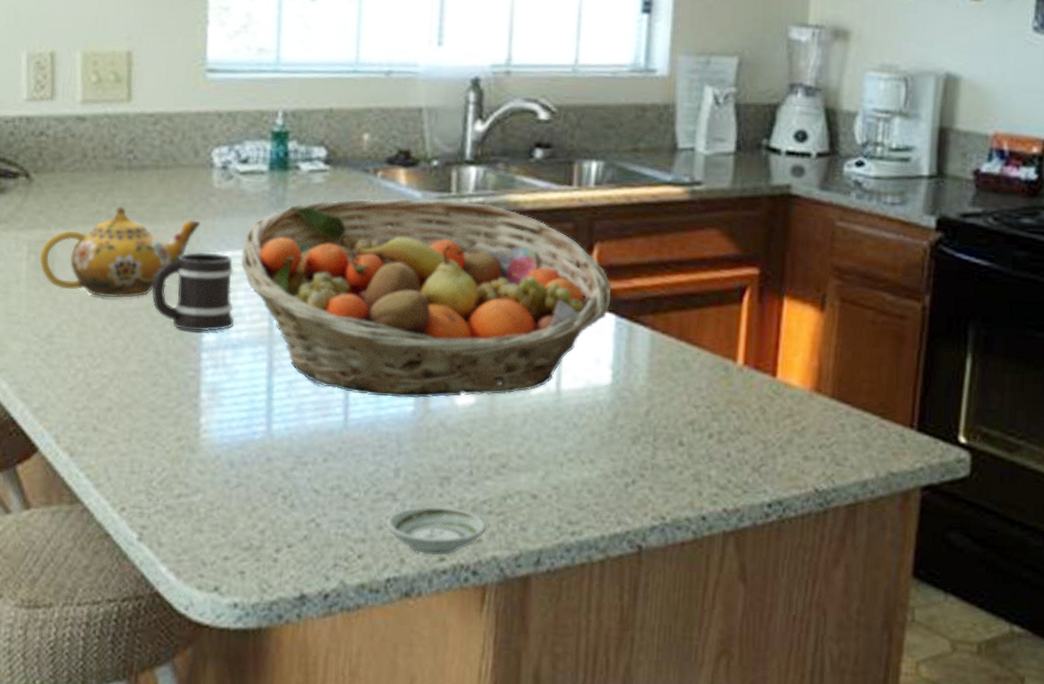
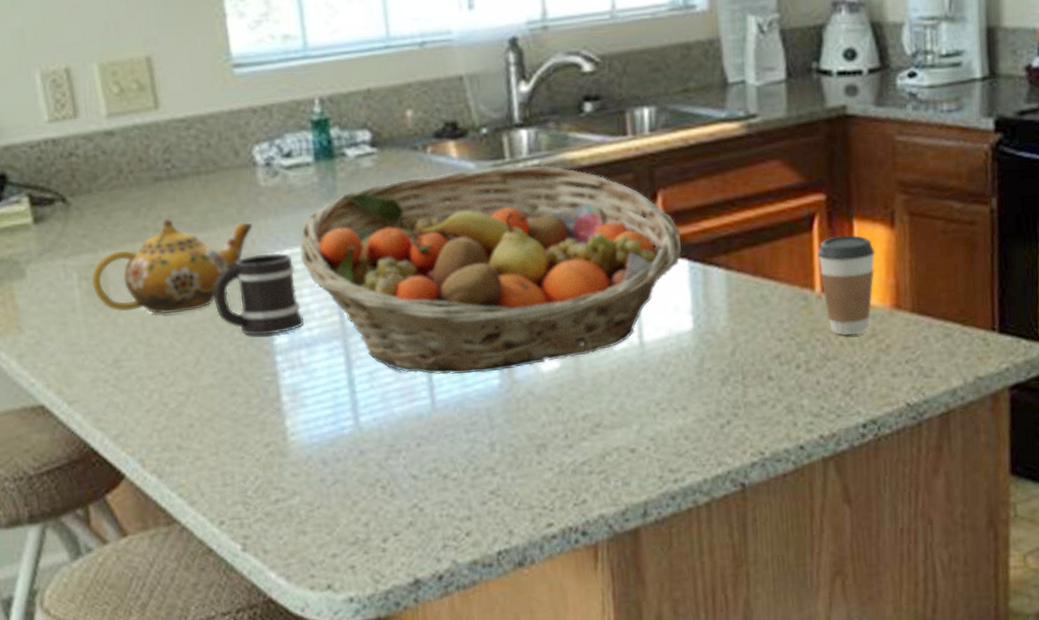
saucer: present [386,505,486,556] -> none [489,472,589,523]
coffee cup: none [744,311,802,412] -> present [818,235,875,335]

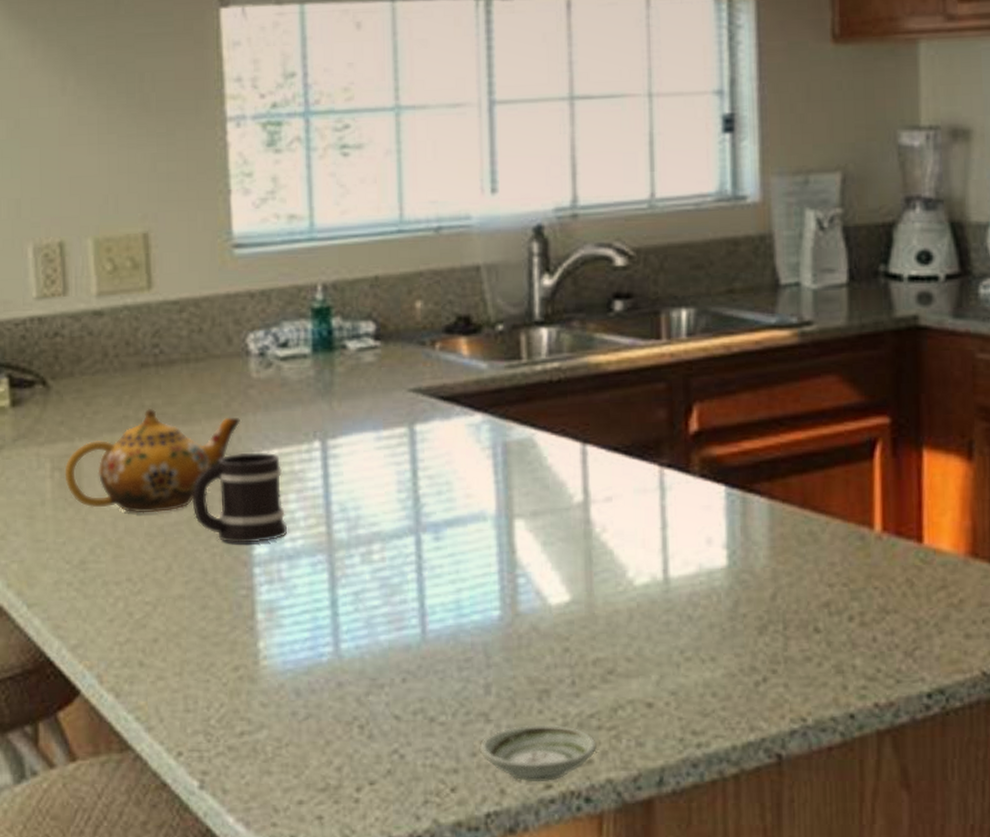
fruit basket: present [299,166,682,375] -> none [288,368,719,602]
saucer: none [489,472,589,523] -> present [480,724,597,783]
coffee cup: present [818,235,875,335] -> none [879,466,948,585]

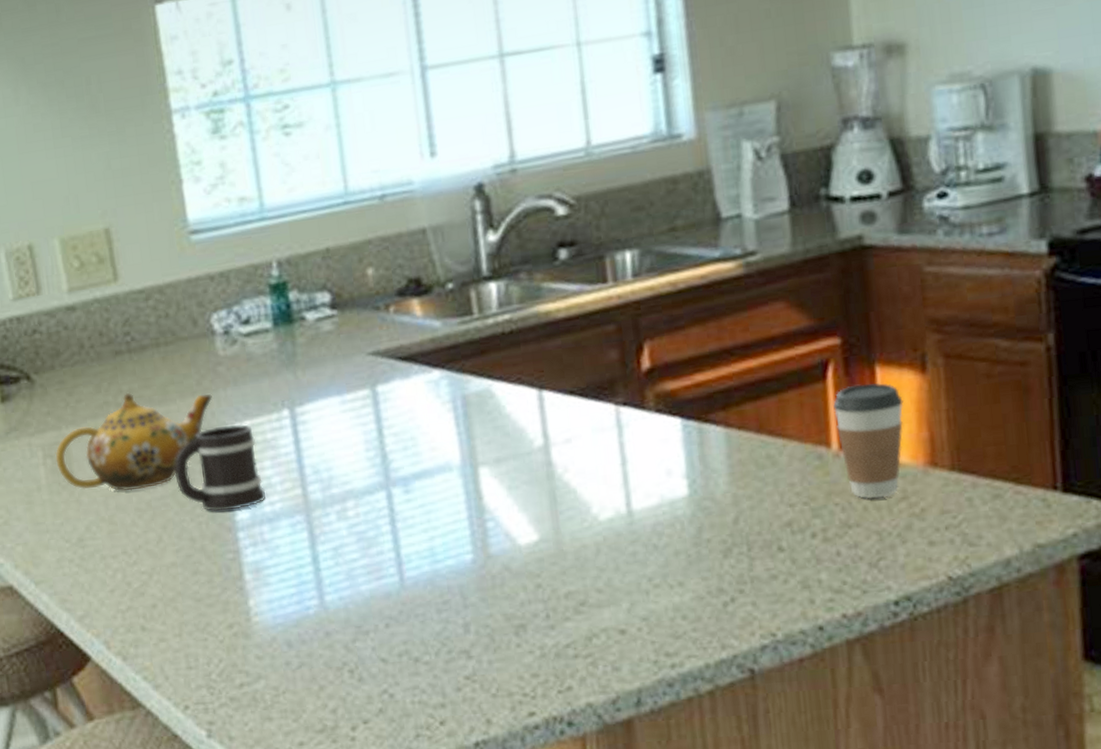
saucer: present [480,724,597,783] -> none [464,656,575,711]
coffee cup: none [879,466,948,585] -> present [833,383,904,498]

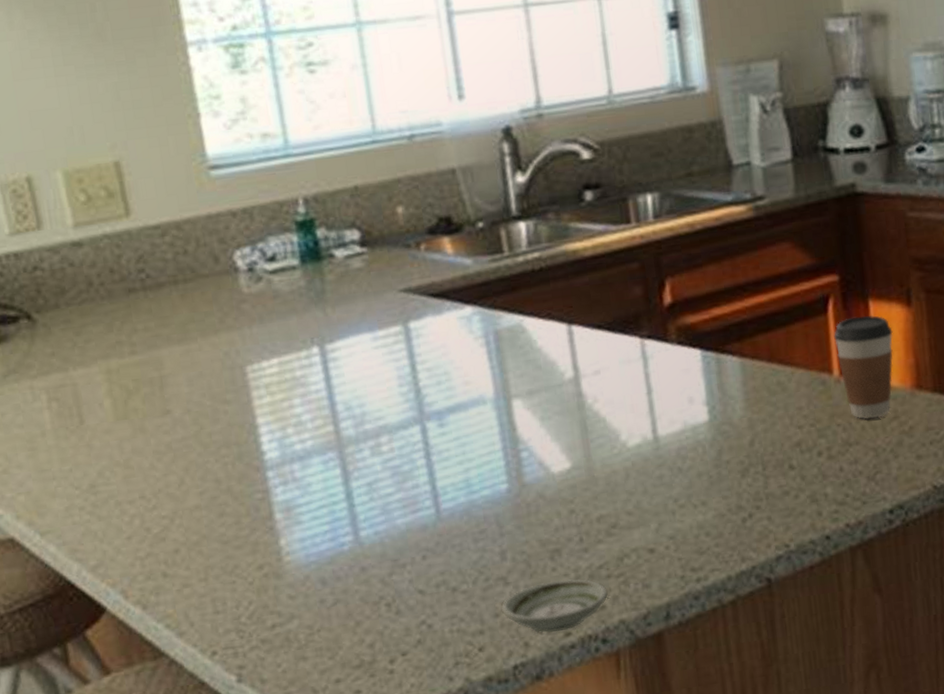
teapot: present [55,392,213,491] -> none [61,331,237,434]
mug: present [174,424,266,512] -> none [196,361,296,452]
saucer: none [464,656,575,711] -> present [502,579,608,633]

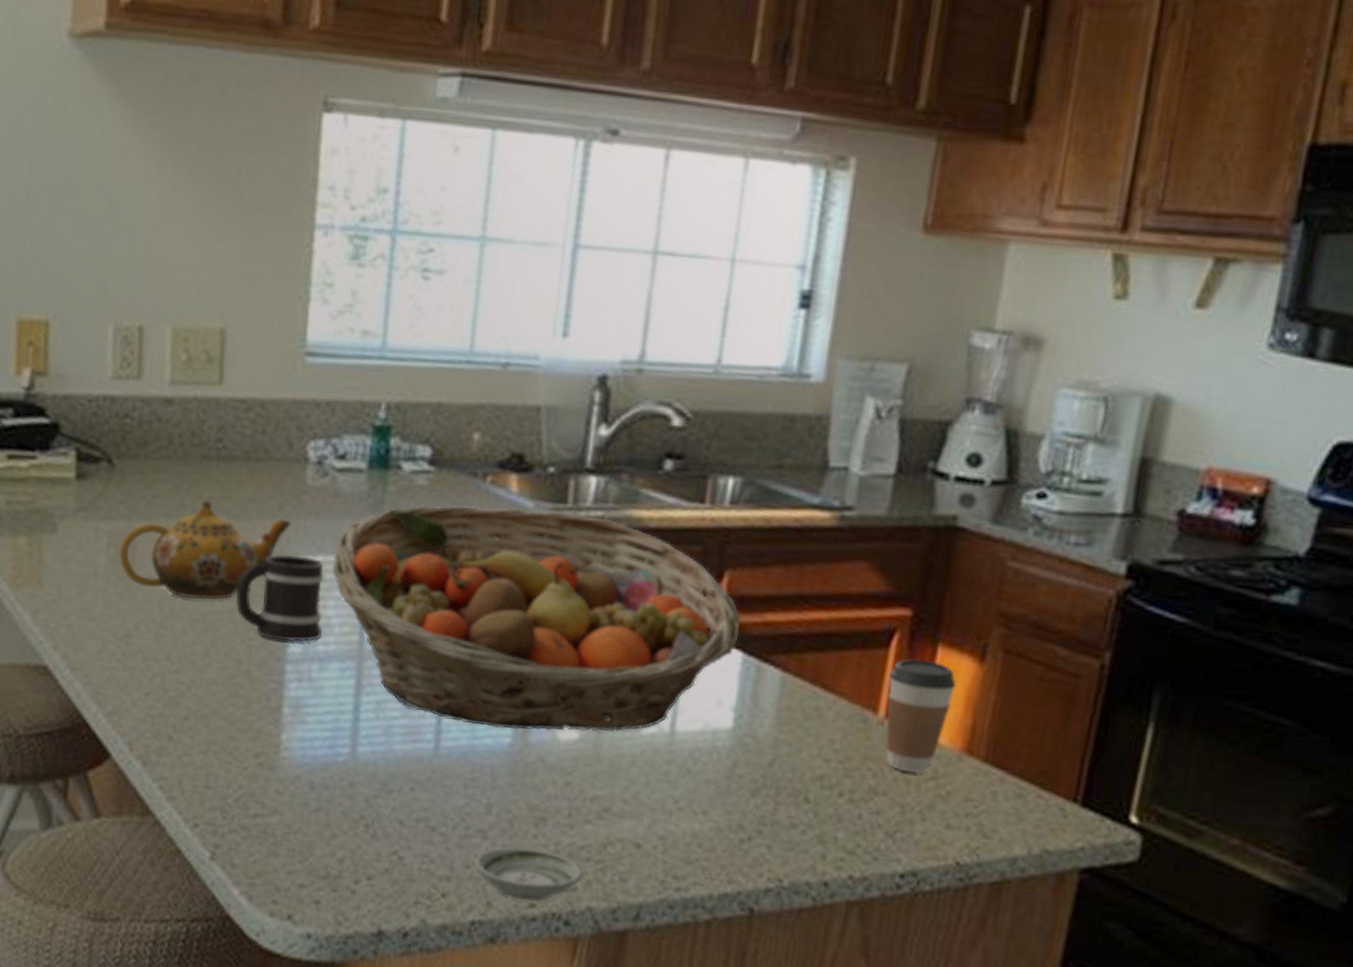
teapot: none [61,331,237,434] -> present [119,499,291,601]
mug: none [196,361,296,452] -> present [236,554,325,642]
fruit basket: none [287,258,694,482] -> present [332,505,741,732]

